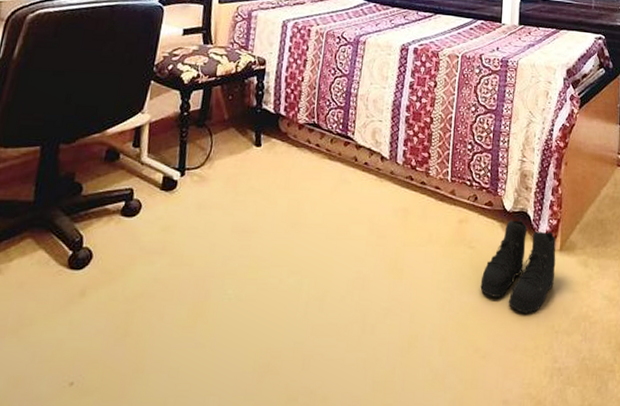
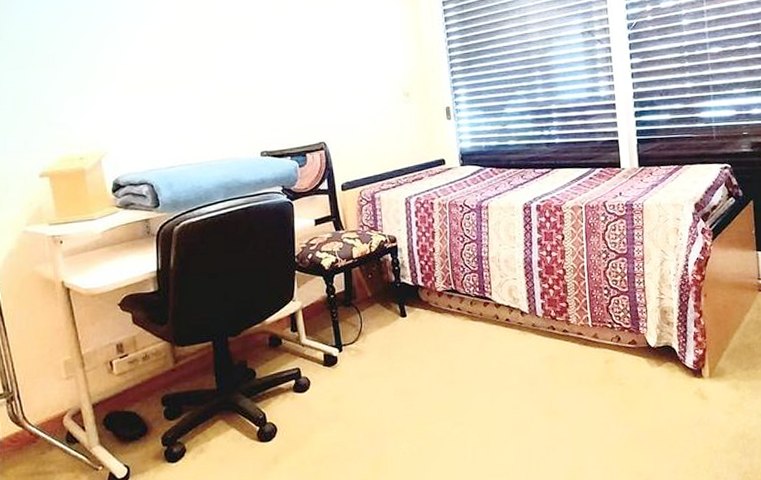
boots: present [480,219,556,313] -> none [634,353,708,438]

